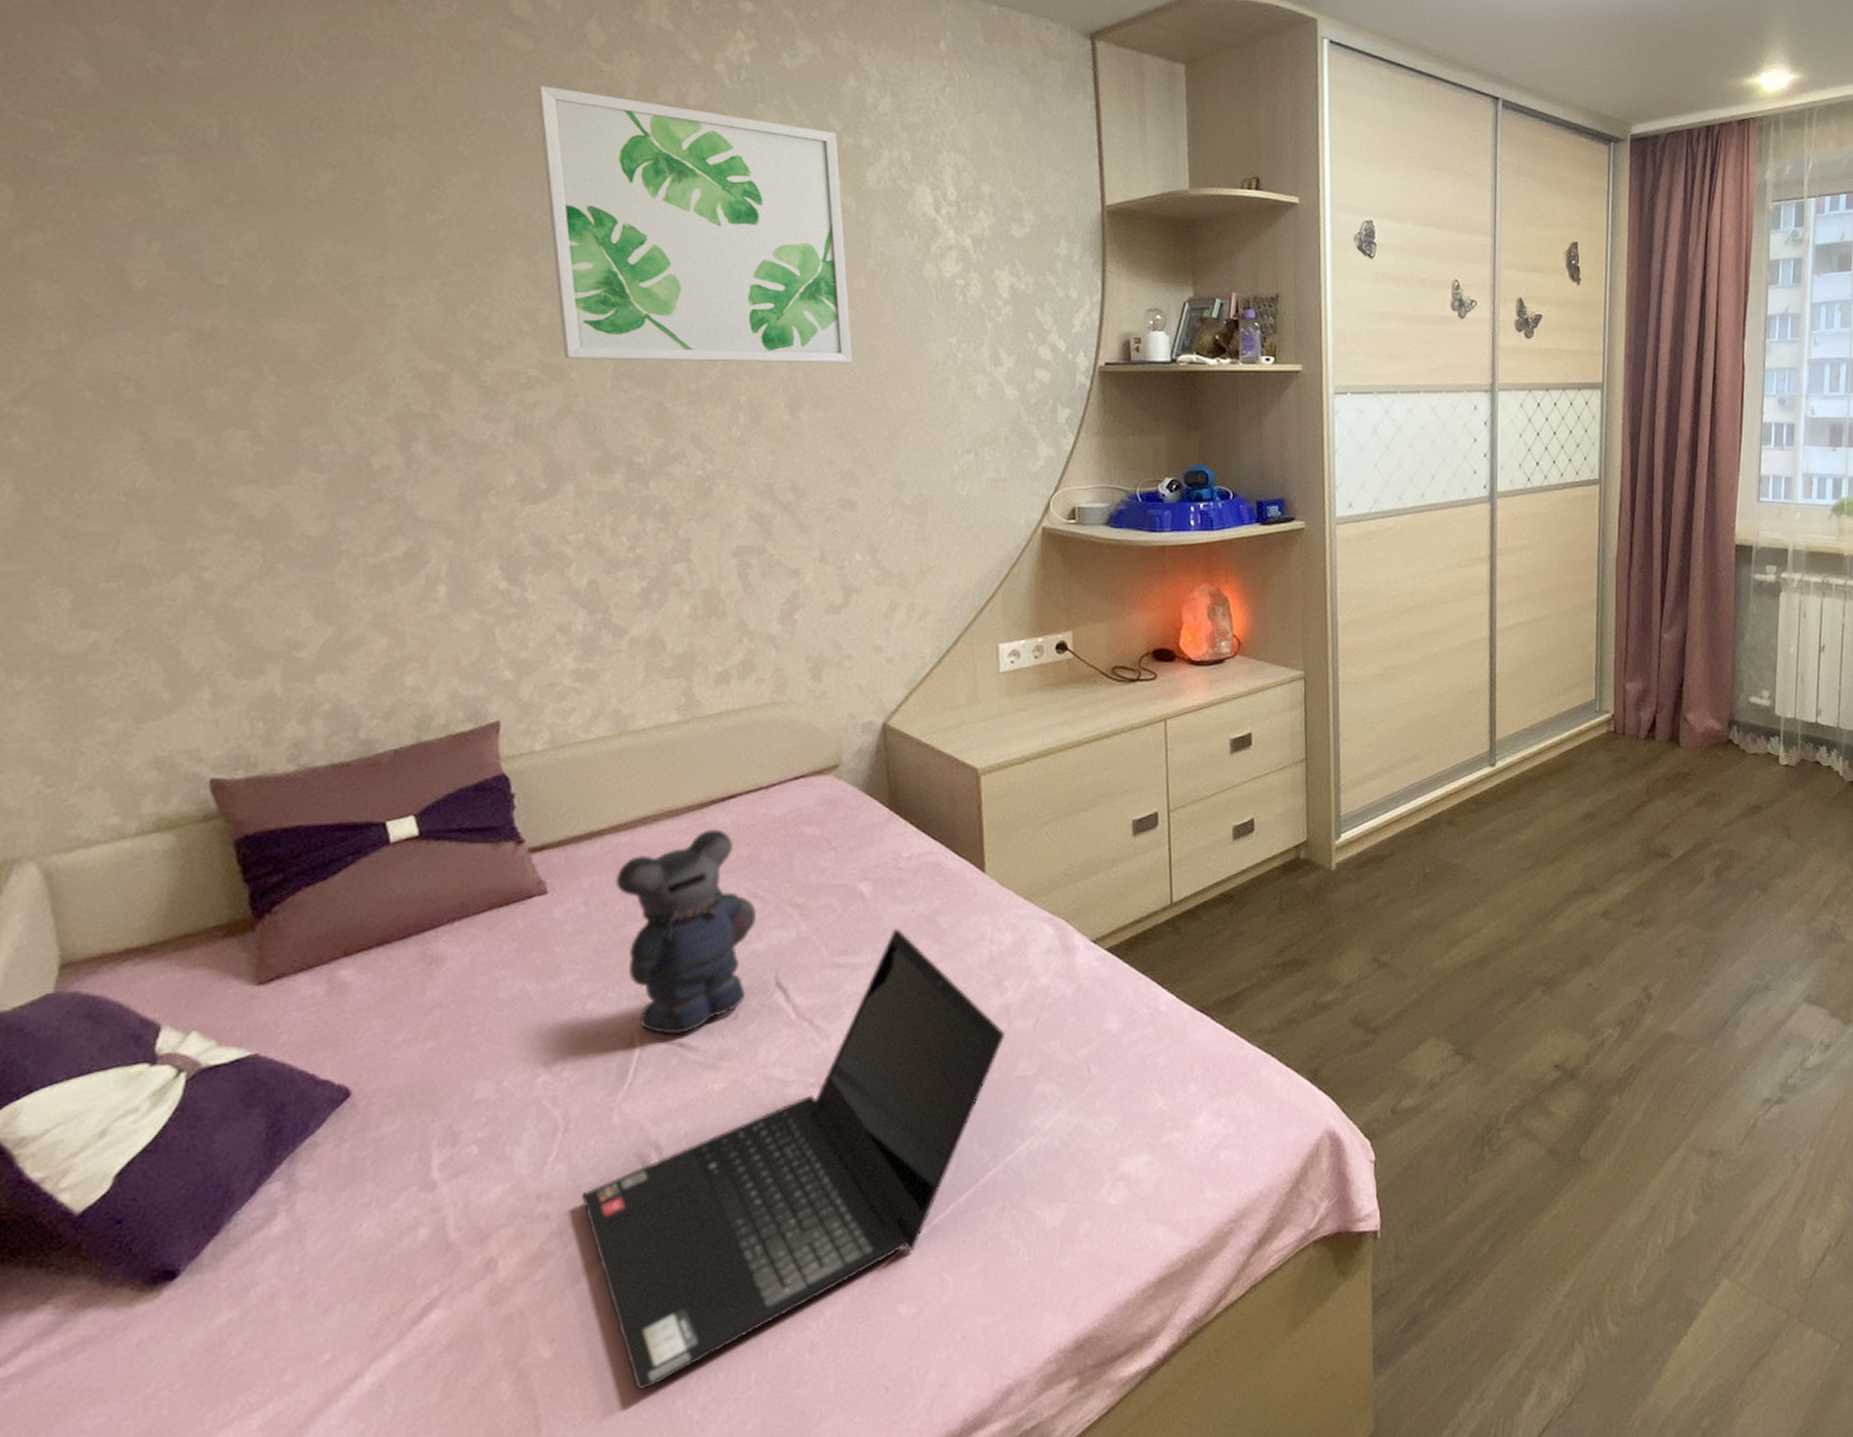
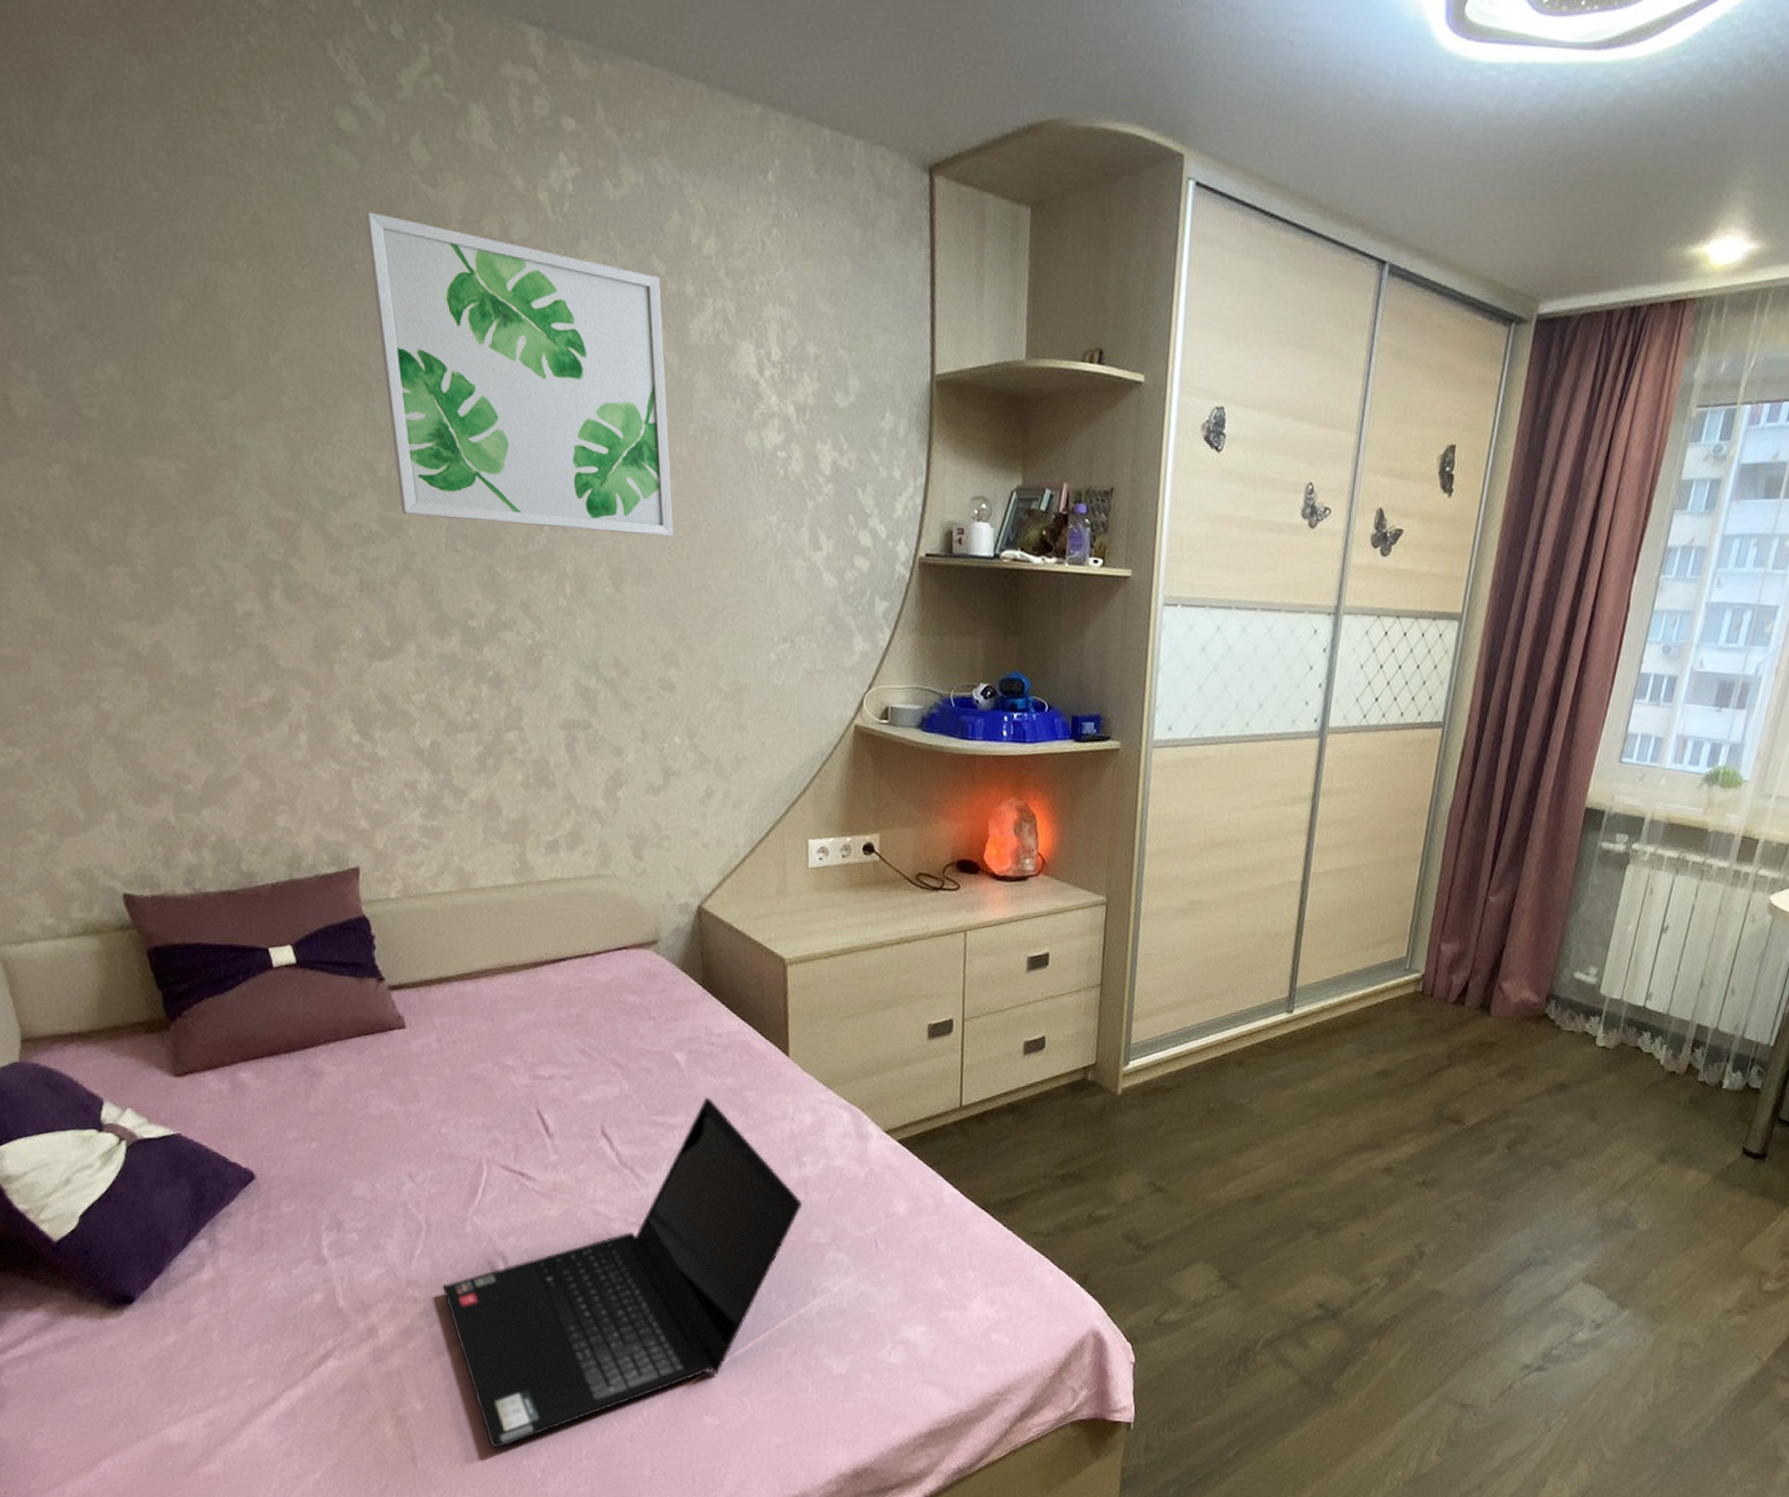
bear: present [615,829,756,1036] -> none [463,987,584,1166]

